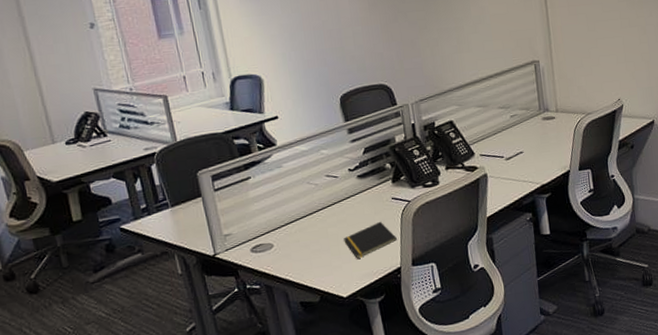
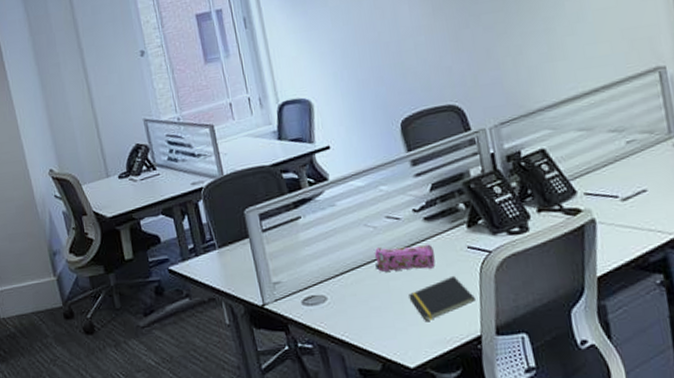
pencil case: none [315,197,366,221] -> present [374,244,435,272]

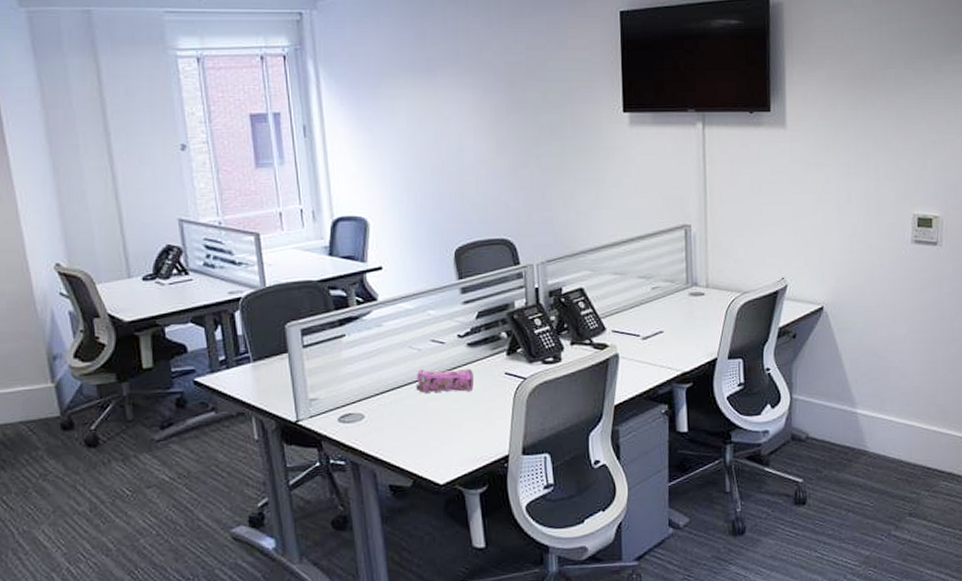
notepad: present [409,275,476,321] -> none [445,399,507,441]

